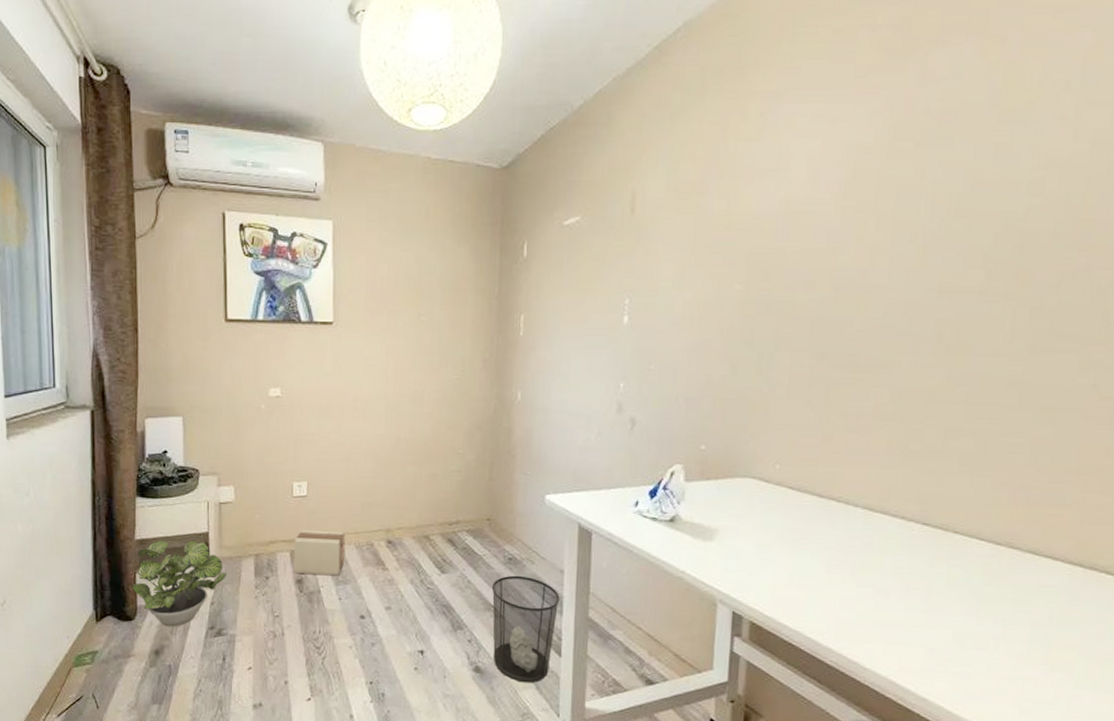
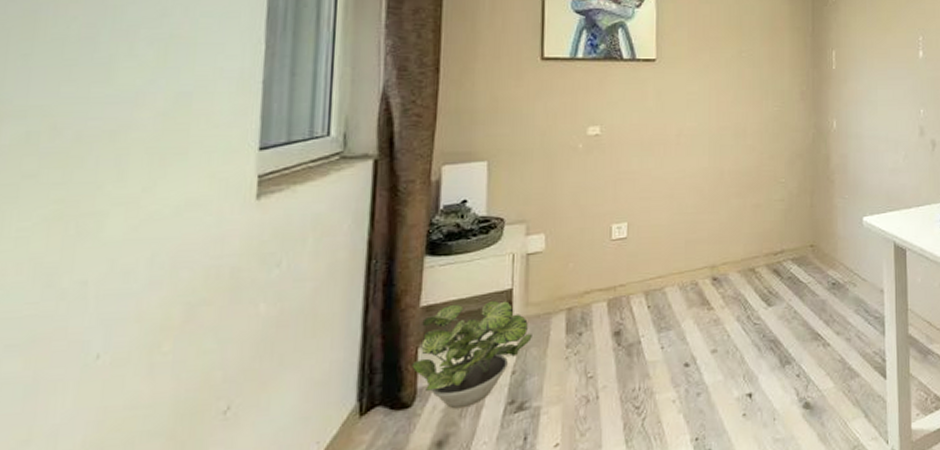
box: present [293,530,346,575] -> none [610,273,668,324]
waste bin: present [491,575,560,683] -> none [817,299,882,413]

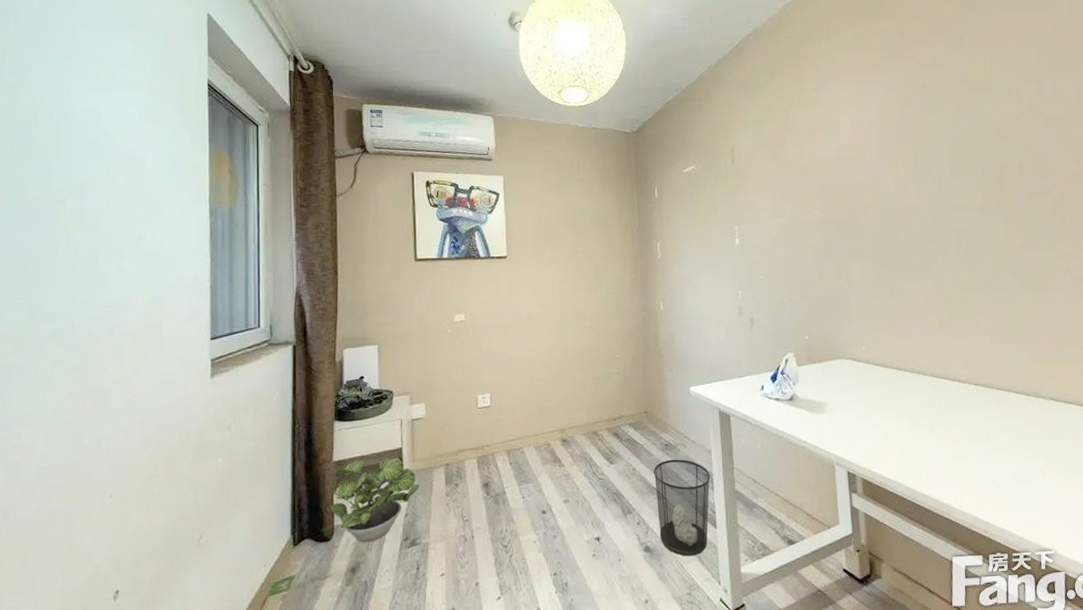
waste bin: none [817,299,882,413] -> present [653,459,711,557]

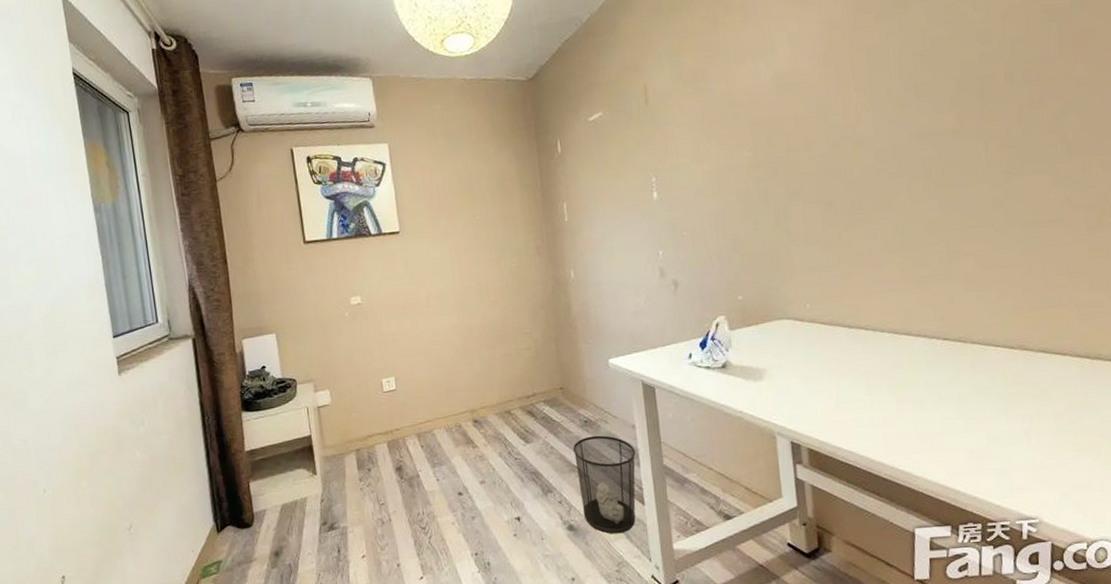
potted plant: present [329,457,419,543] -> none [247,444,332,528]

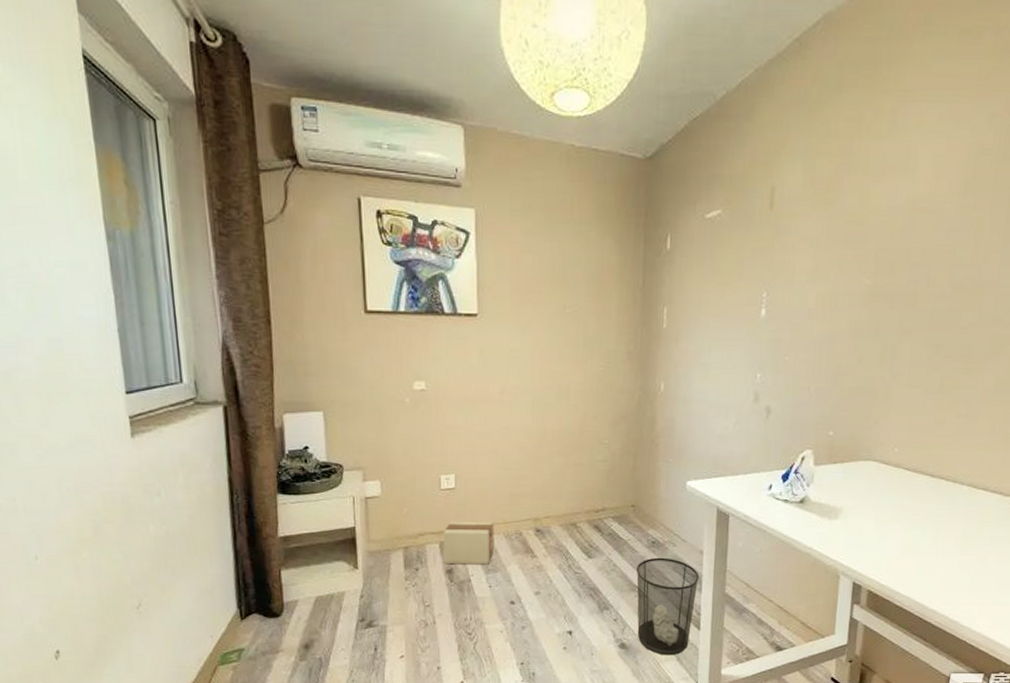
box: none [390,418,438,462] -> present [443,522,495,564]

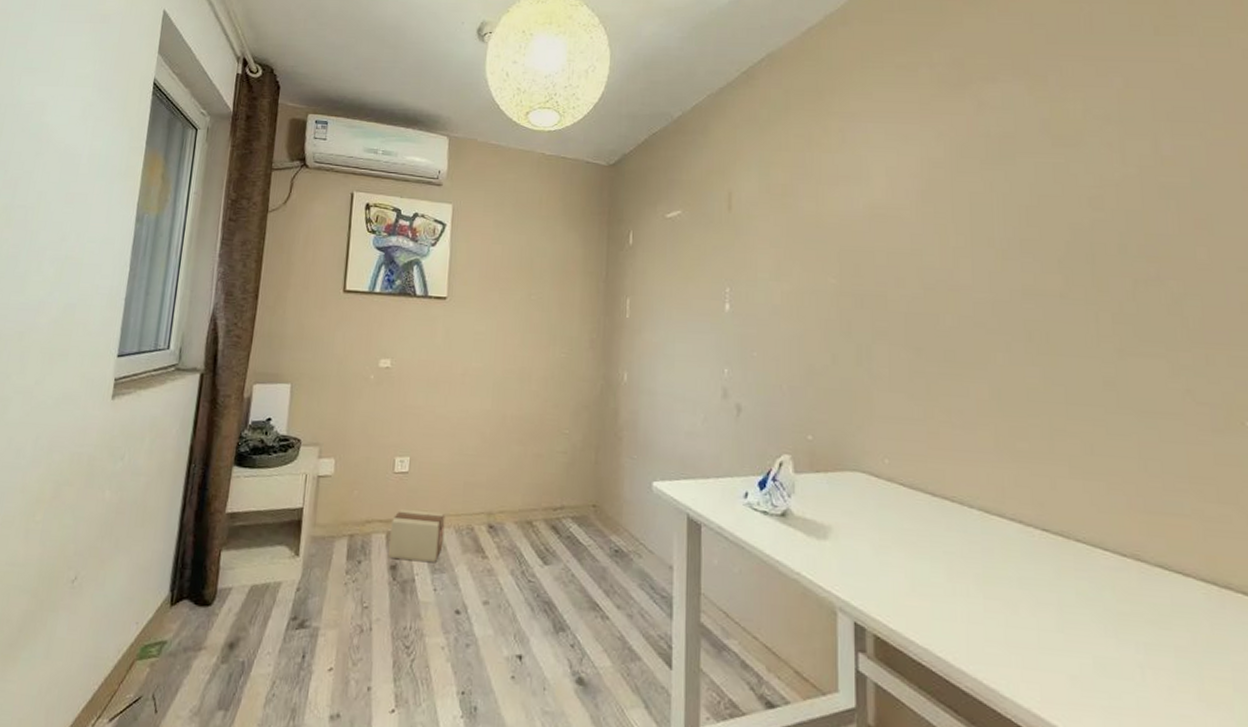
waste bin: present [636,557,699,656] -> none [596,570,669,701]

